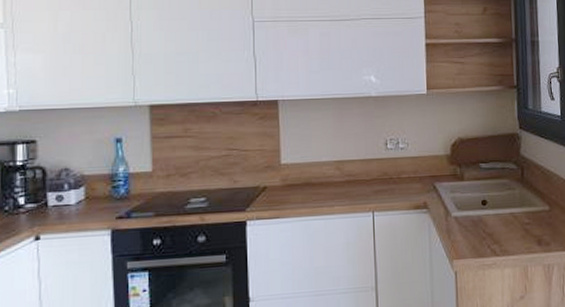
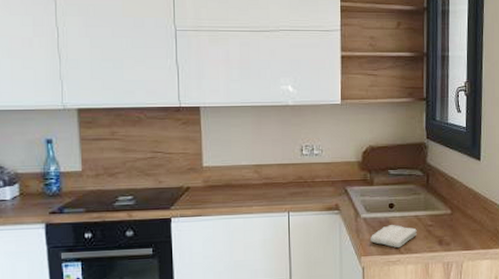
washcloth: none [463,223,513,250] -> present [371,225,417,248]

